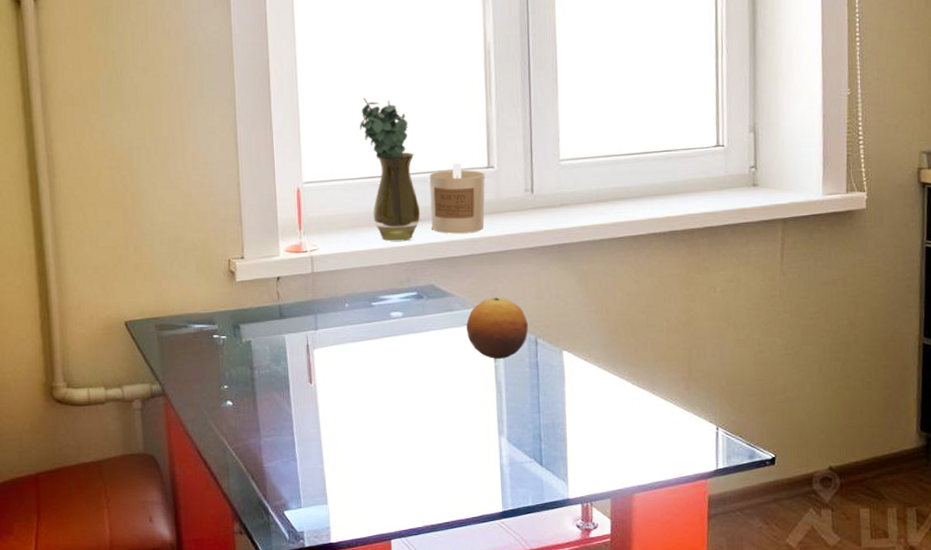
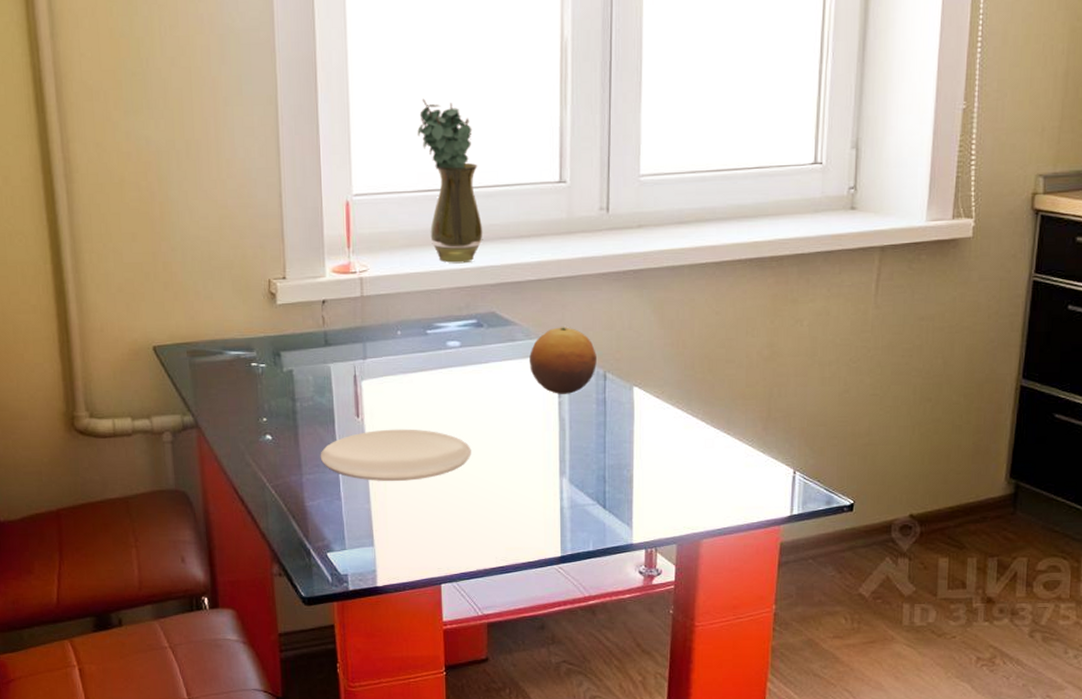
plate: none [276,393,416,443] -> present [320,429,471,481]
candle: present [429,163,486,235] -> none [494,176,557,257]

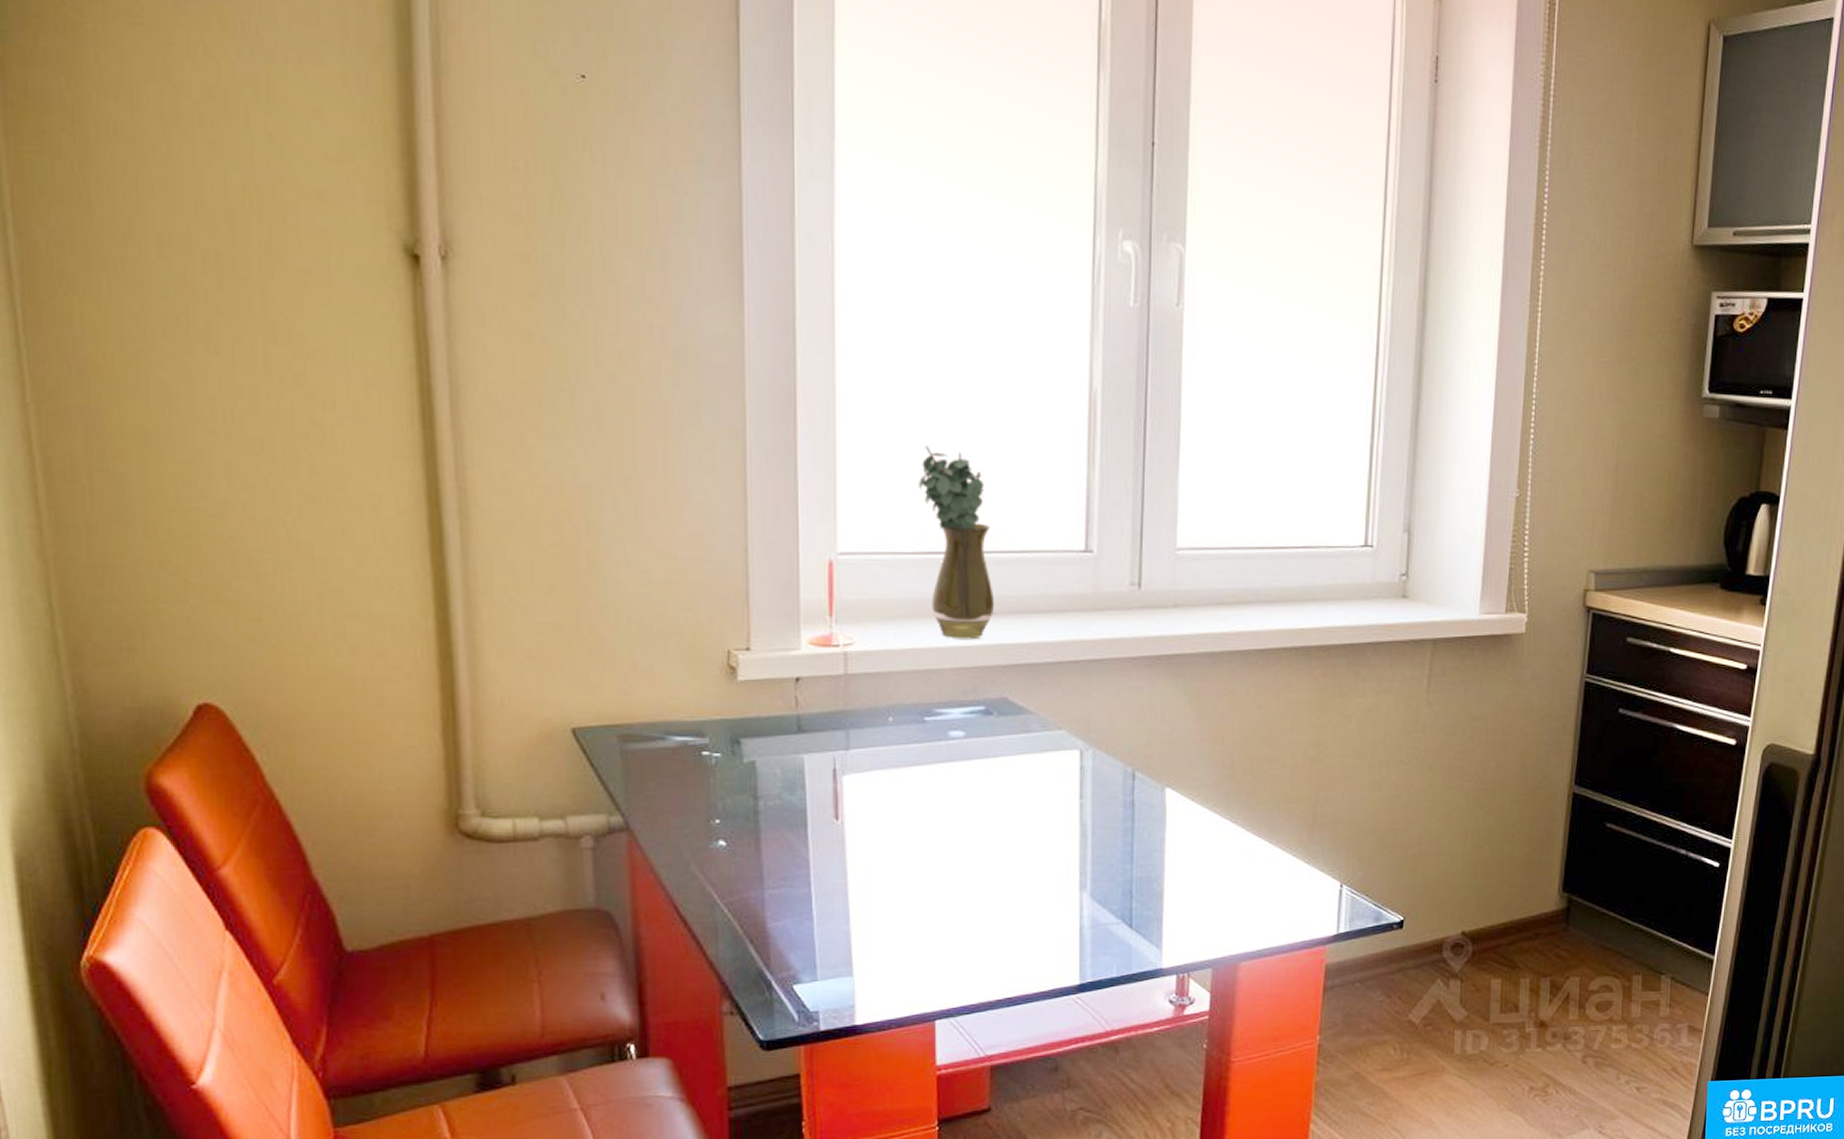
plate: present [320,429,471,481] -> none [787,834,975,897]
fruit: present [529,327,596,394] -> none [1047,717,1124,795]

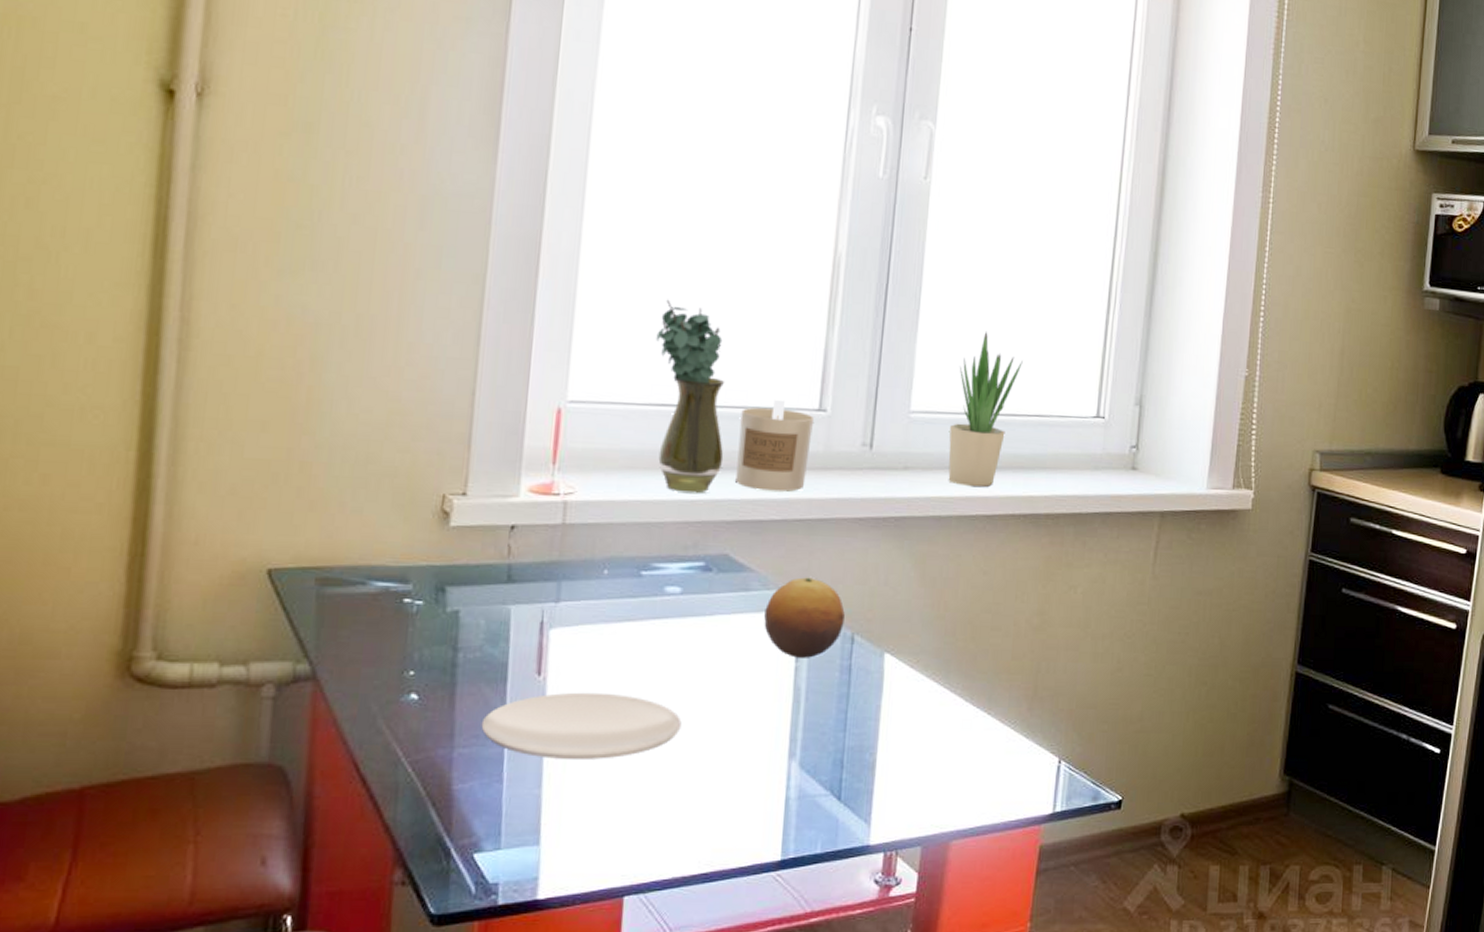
plate: none [787,834,975,897] -> present [481,692,682,759]
candle: none [1009,542,1082,635] -> present [735,399,815,493]
fruit: none [1047,717,1124,795] -> present [764,577,845,658]
potted plant: none [1217,462,1287,622] -> present [948,331,1023,488]

